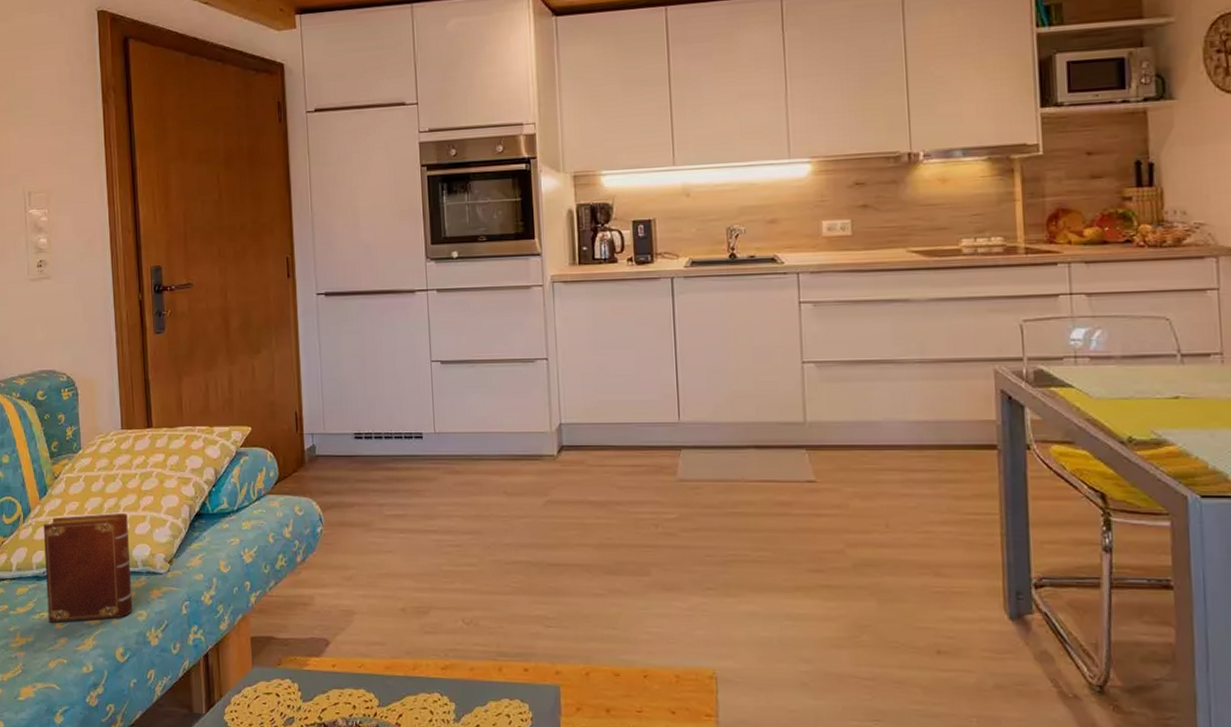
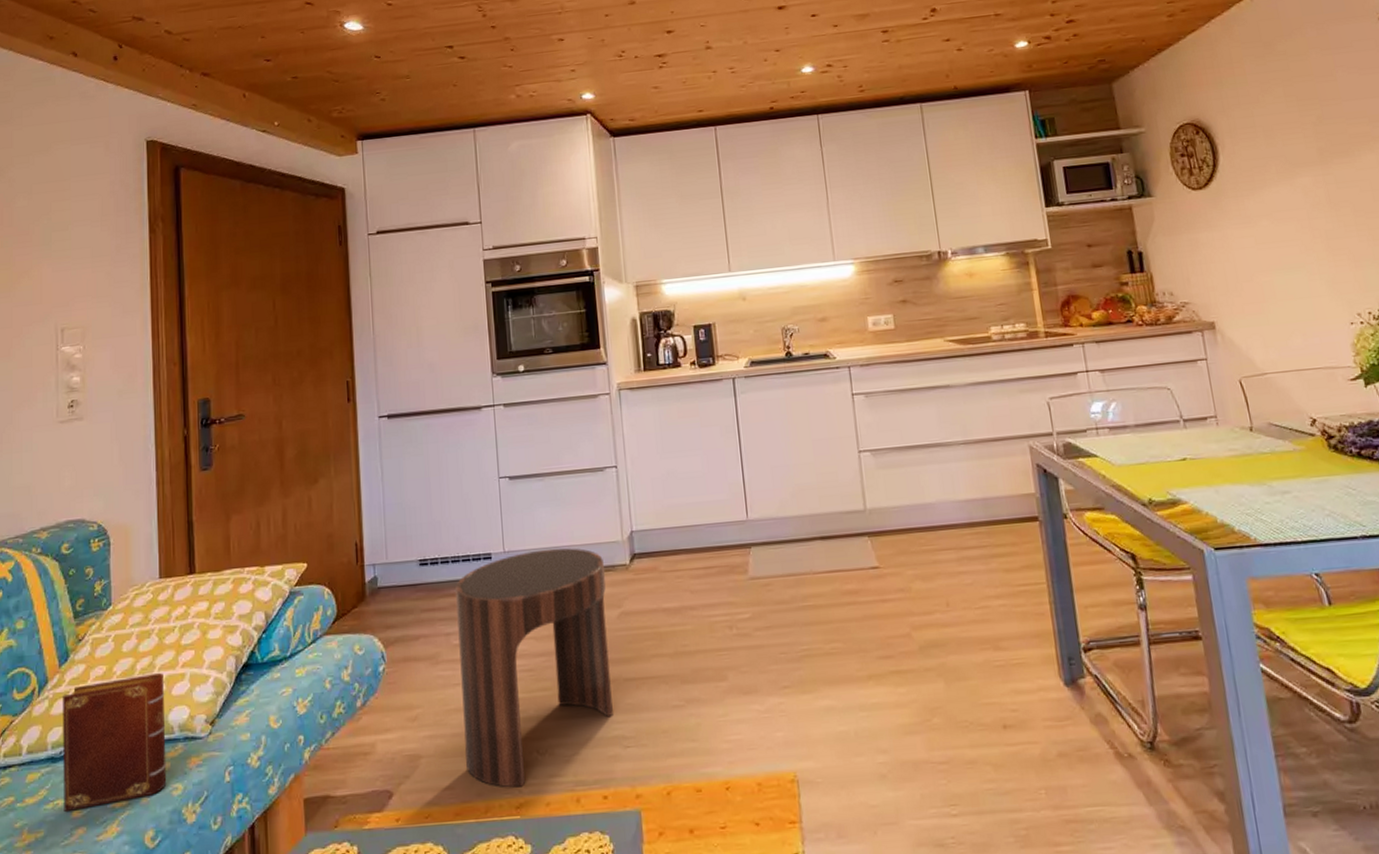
side table: none [387,433,536,651] -> present [455,548,613,788]

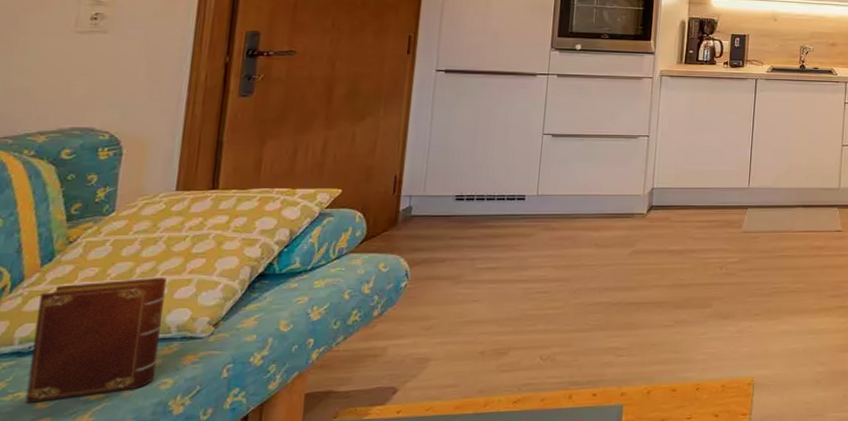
side table: present [455,548,613,788] -> none [473,196,625,386]

